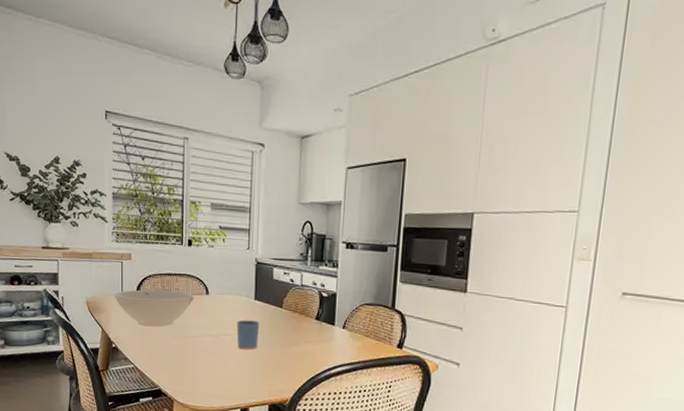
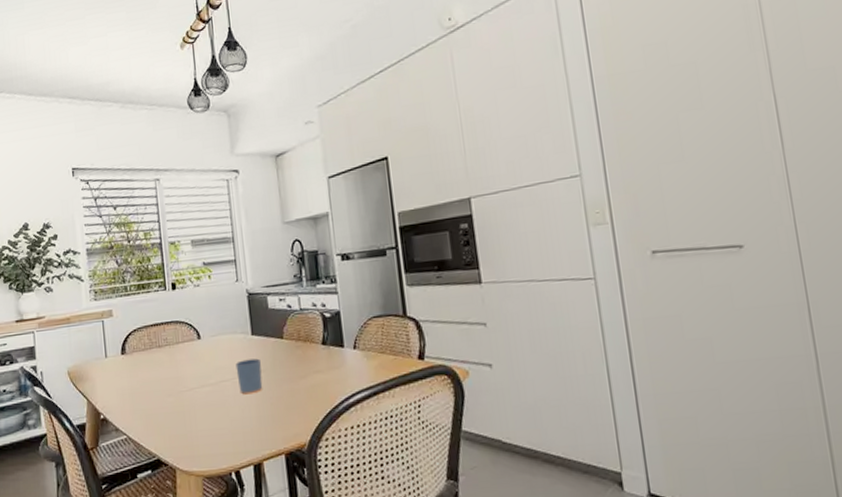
bowl: present [114,289,194,327] -> none [97,341,186,388]

